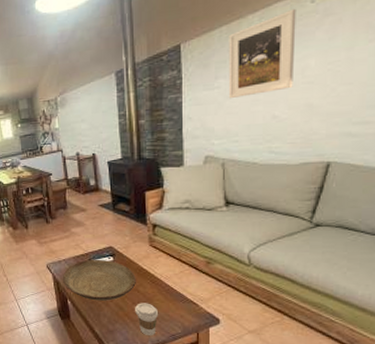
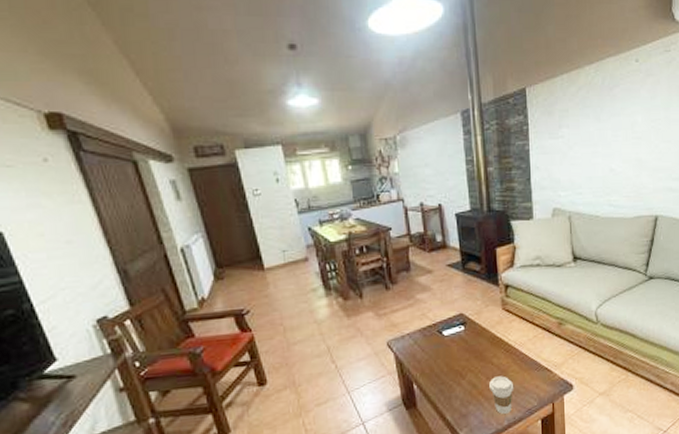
decorative bowl: present [62,259,136,301] -> none [406,329,490,381]
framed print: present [228,8,296,99] -> none [569,65,625,150]

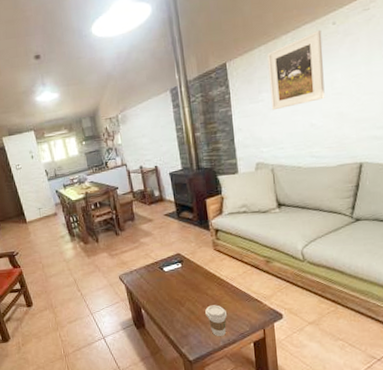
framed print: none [569,65,625,150] -> present [267,30,325,111]

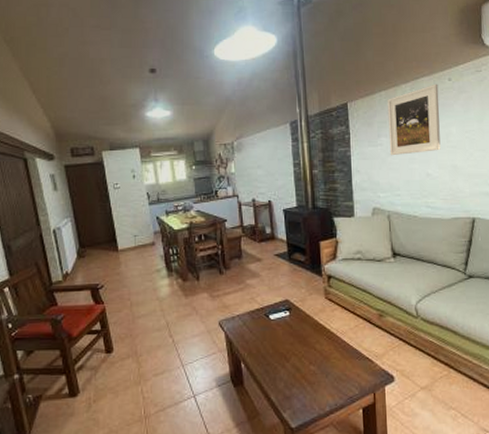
coffee cup: present [205,305,227,336] -> none [312,362,335,399]

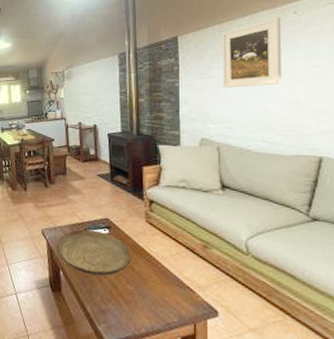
decorative bowl: none [235,314,313,362] -> present [56,229,131,277]

